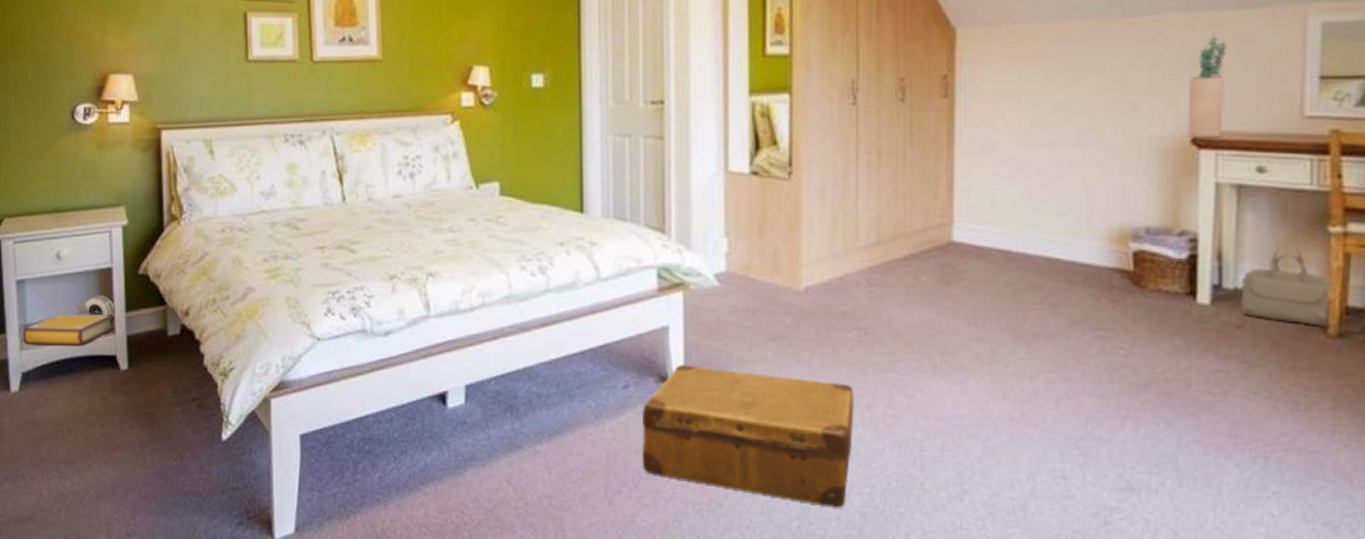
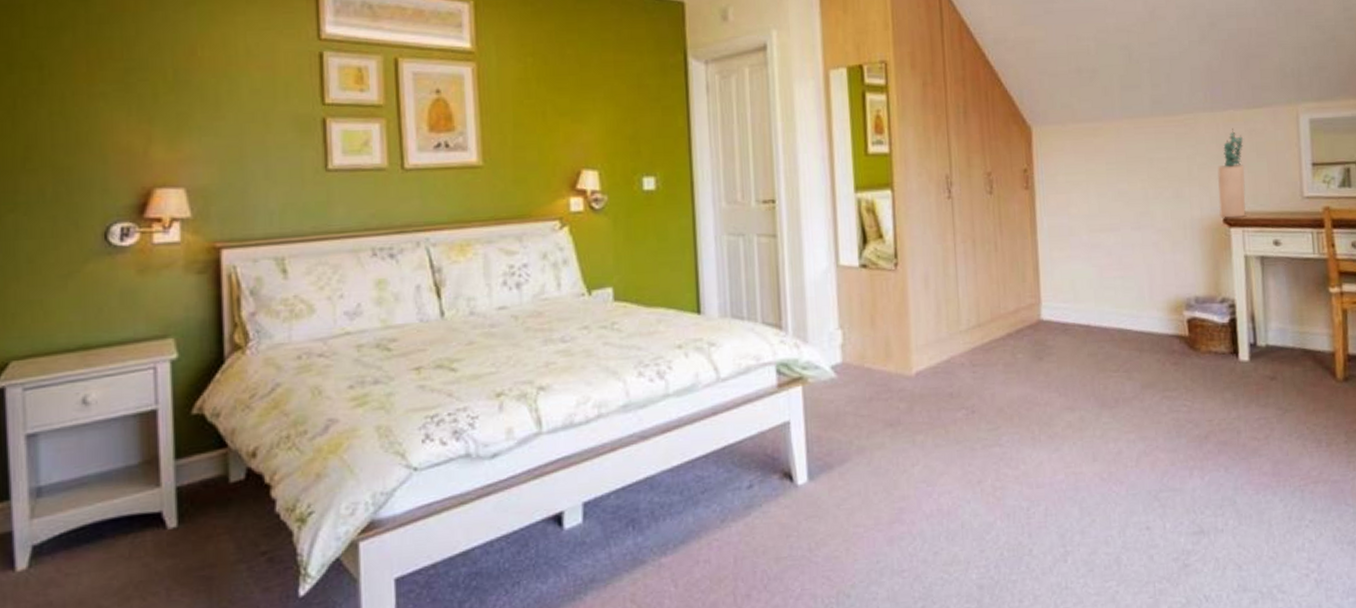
book: present [22,314,114,346] -> none [33,465,159,510]
alarm clock: present [77,294,116,322] -> none [109,442,162,474]
suitcase: present [641,365,854,508] -> none [768,458,968,584]
handbag: present [1240,245,1337,328] -> none [1270,305,1343,374]

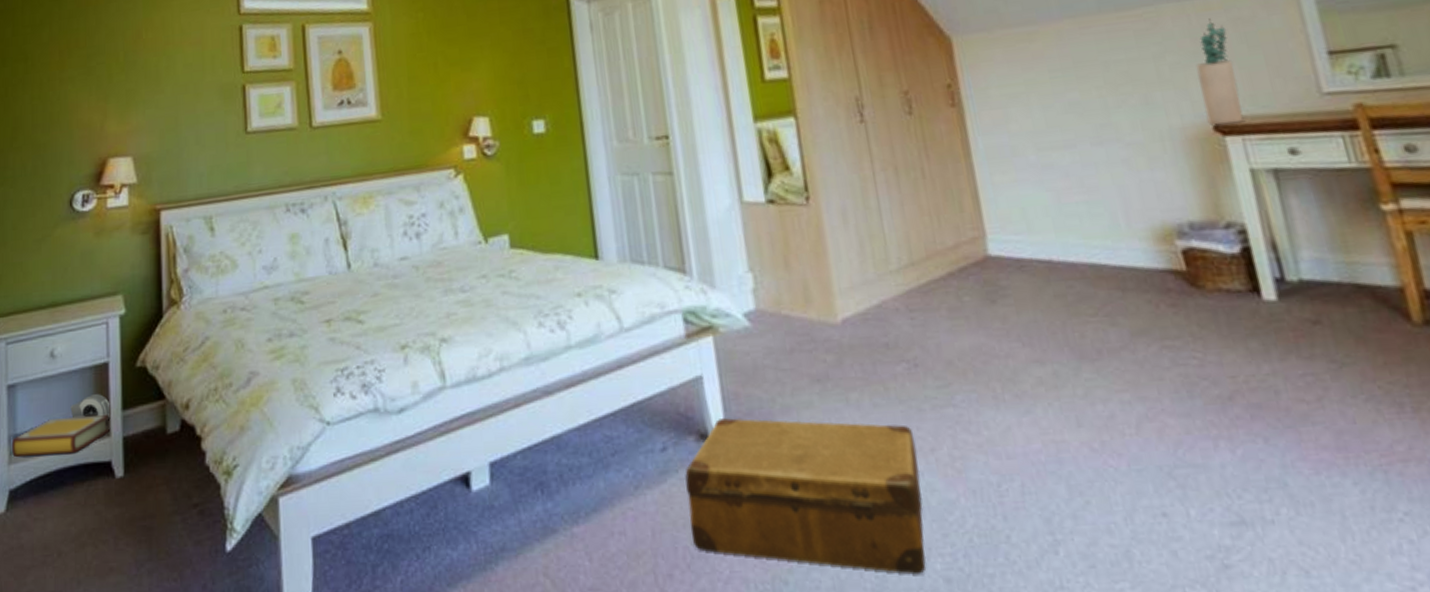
book: none [33,465,159,510] -> present [11,415,110,457]
alarm clock: none [109,442,162,474] -> present [70,393,112,424]
suitcase: none [768,458,968,584] -> present [685,418,927,575]

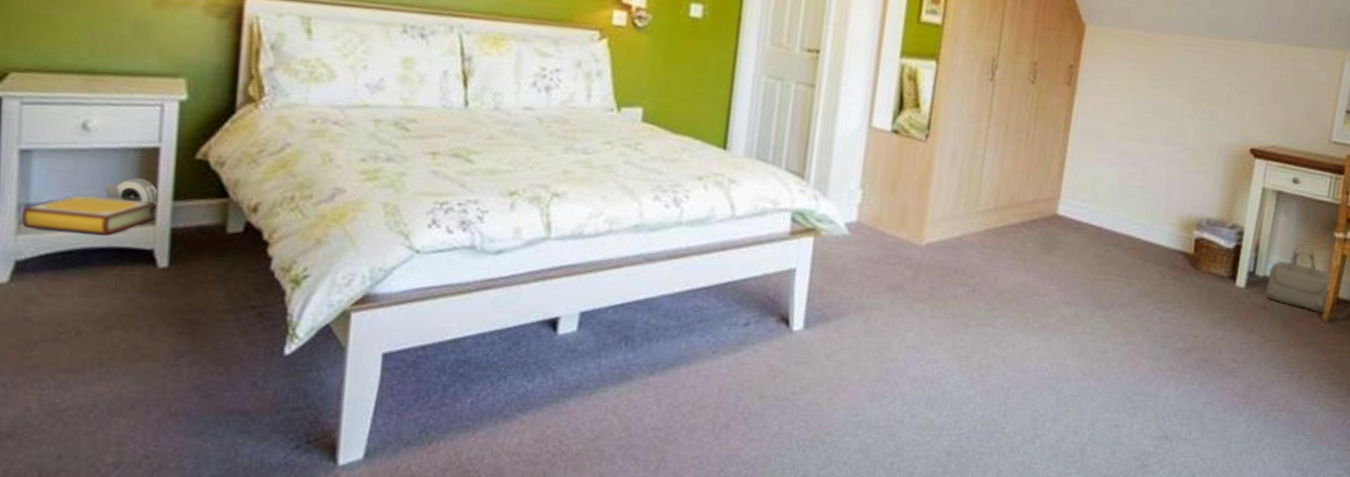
suitcase: present [685,418,927,575] -> none [753,307,957,447]
vase: present [1196,19,1244,126] -> none [1248,63,1287,151]
handbag: none [1304,228,1420,316] -> present [1265,244,1332,314]

